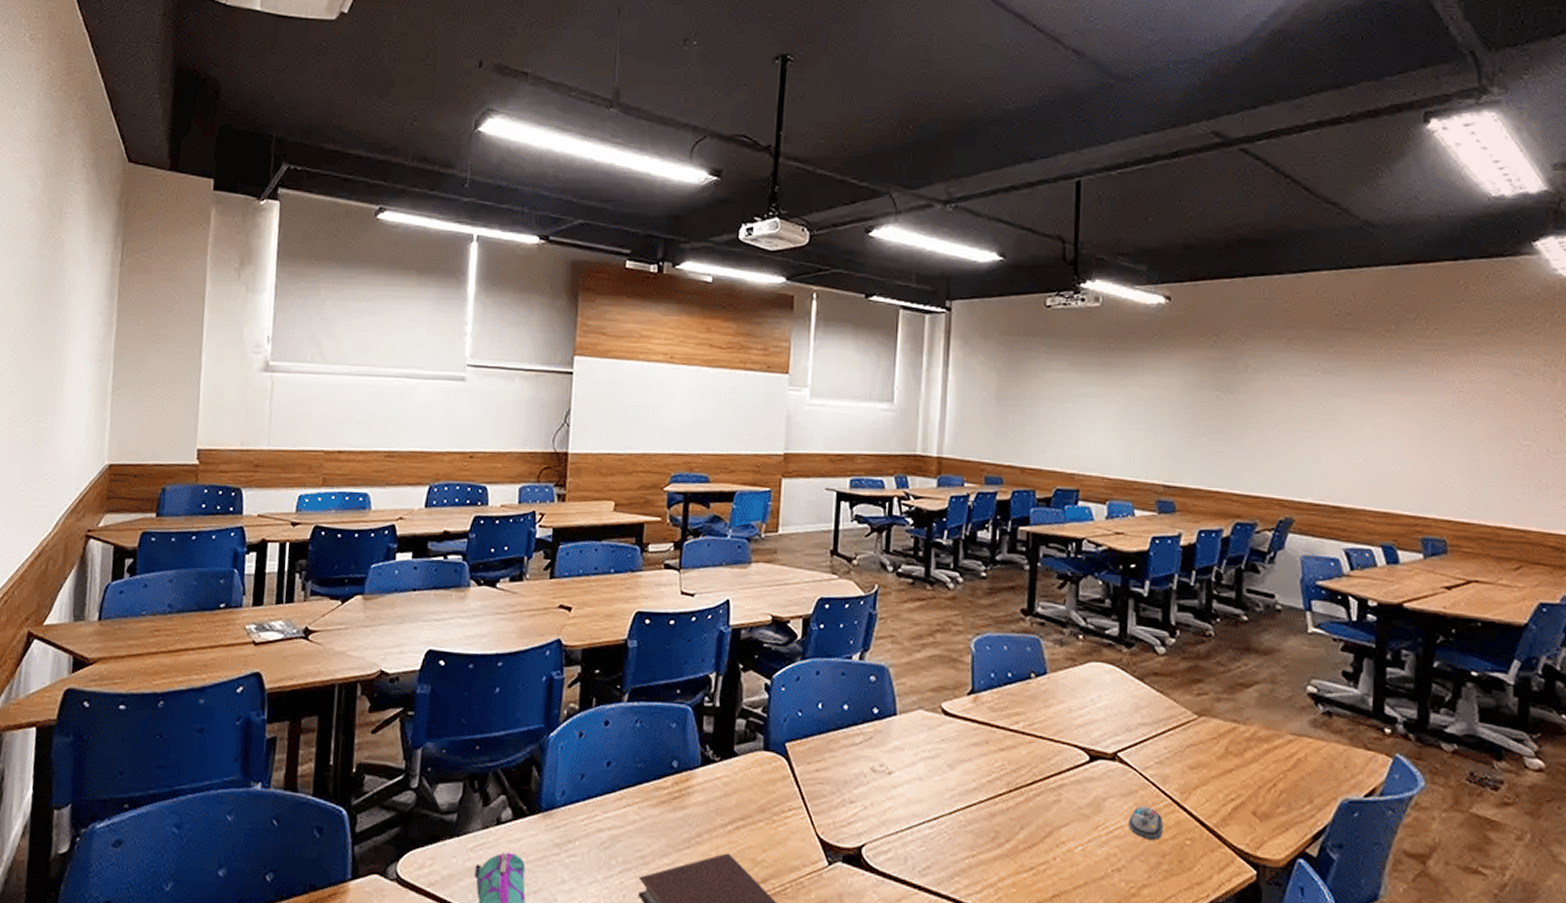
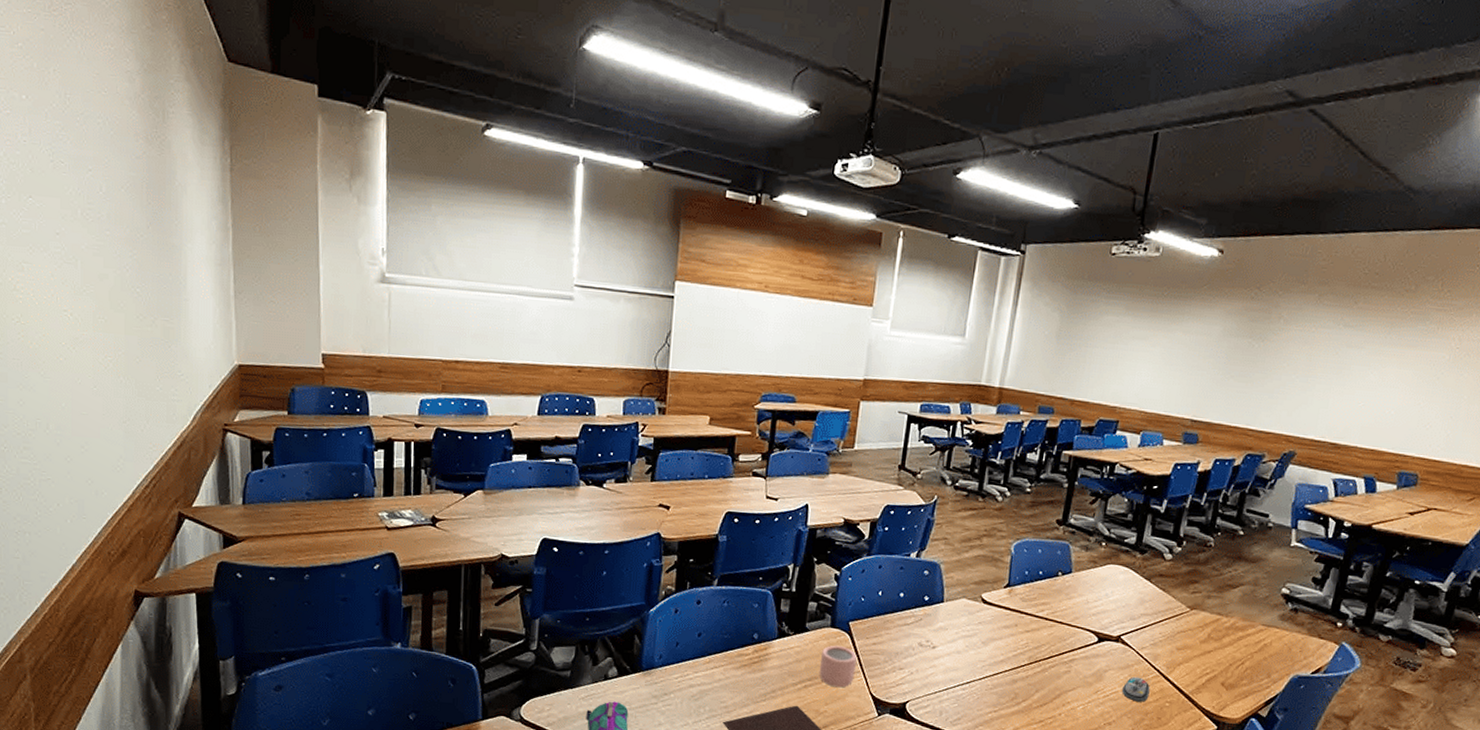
mug: none [752,773,797,829] -> present [819,645,857,688]

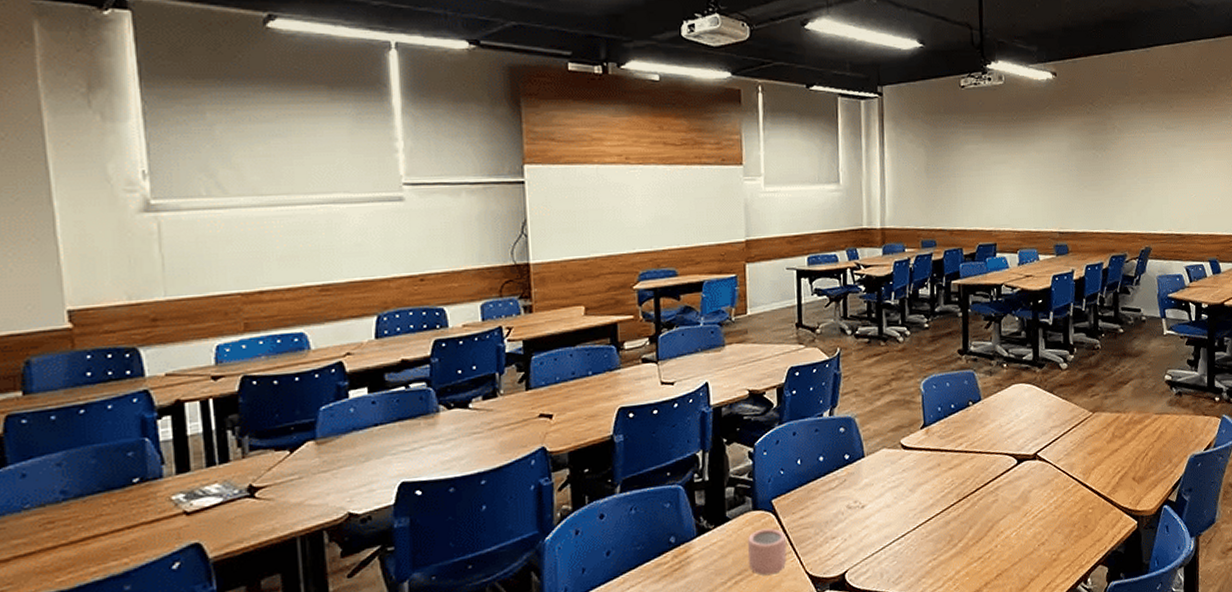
computer mouse: present [1122,676,1150,702] -> none [1048,490,1073,516]

